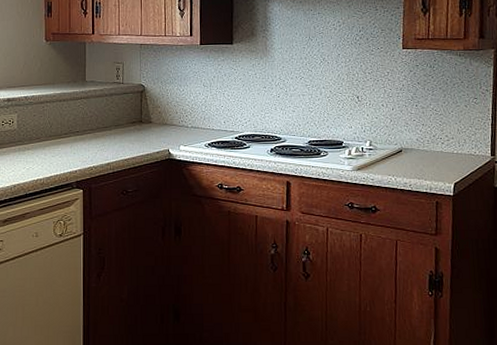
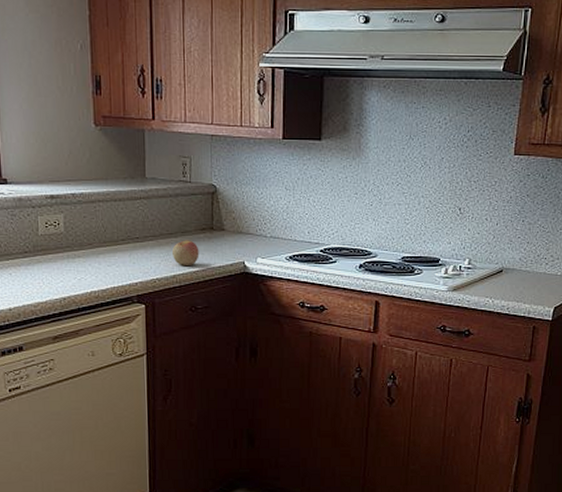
apple: none [107,132,130,154] -> present [172,240,199,265]

